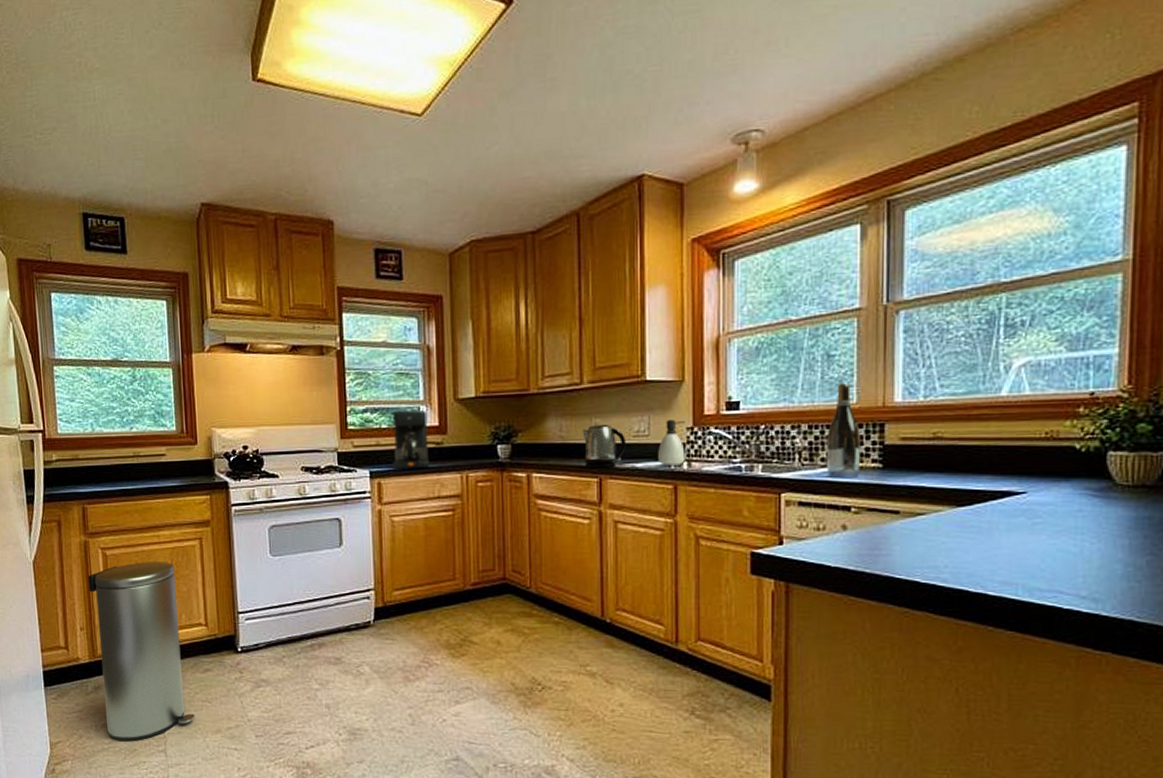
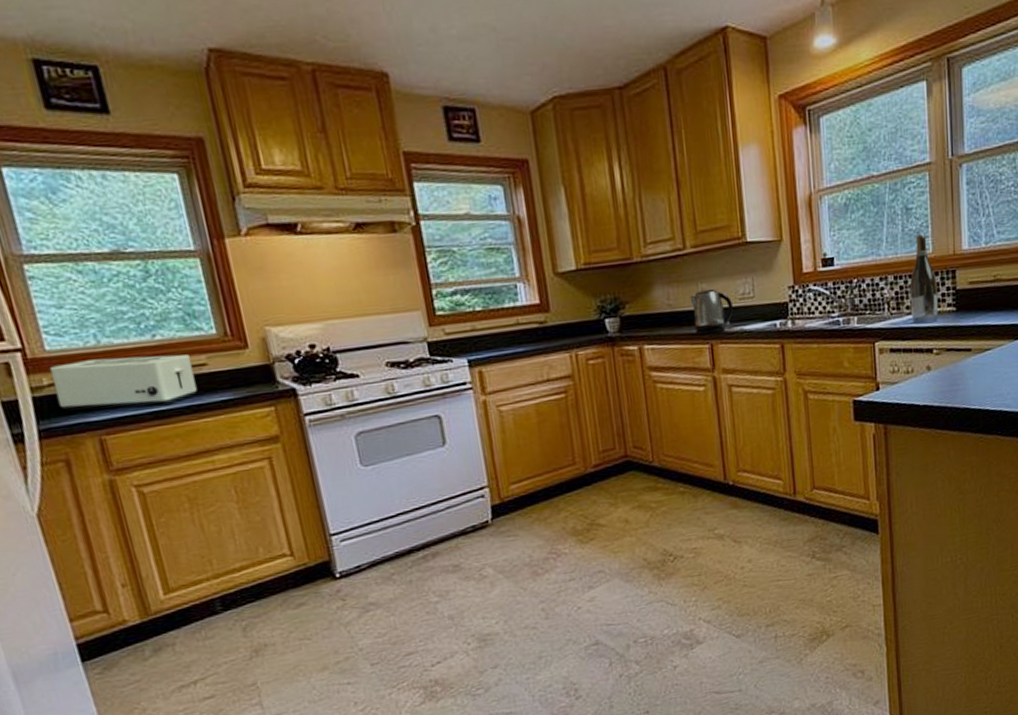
toaster: none [58,443,155,485] -> present [49,354,197,411]
pedal bin: present [88,562,195,742] -> none [122,490,293,705]
coffee maker: present [392,410,430,470] -> none [486,288,535,355]
soap dispenser: present [658,420,685,466] -> none [763,280,789,326]

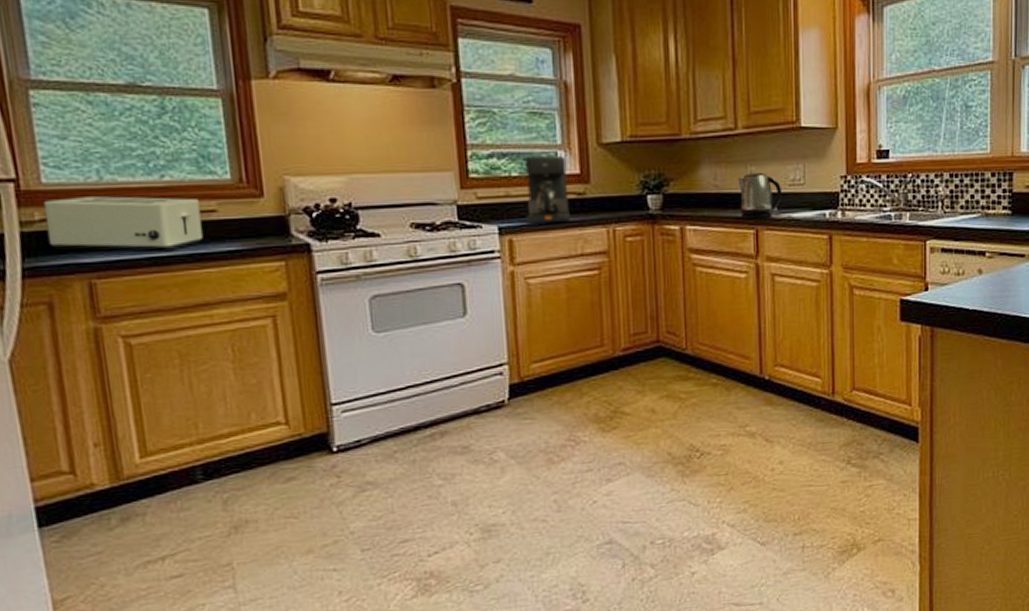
coffee maker: none [486,288,535,355] -> present [524,156,571,225]
wine bottle: present [909,234,938,324] -> none [965,133,993,226]

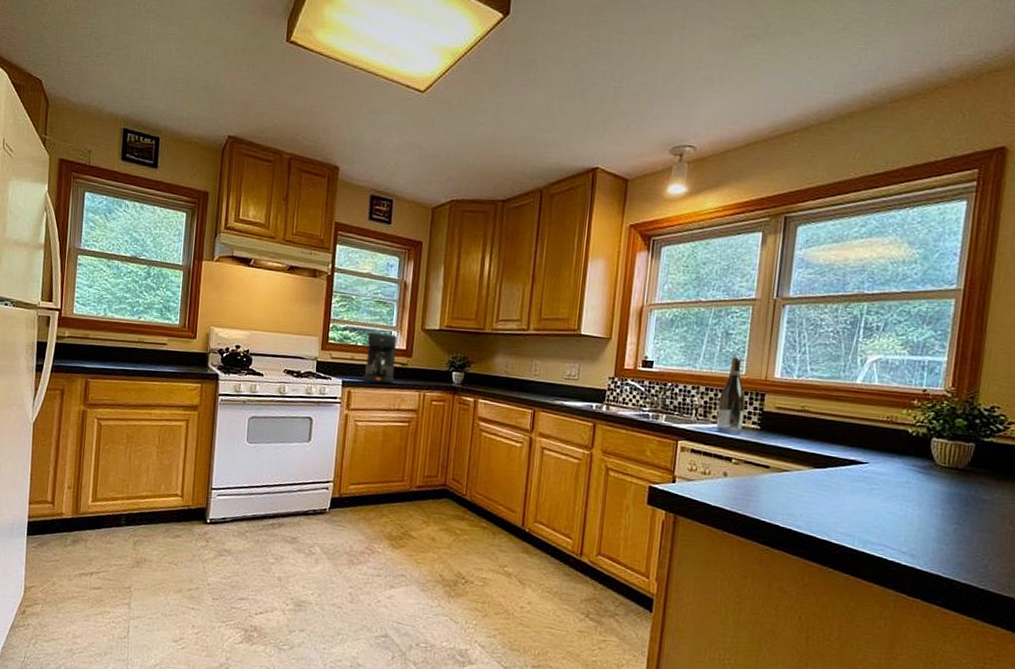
toaster: present [43,196,203,251] -> none [69,324,157,367]
kettle: present [738,172,782,220] -> none [522,365,559,403]
wine bottle: none [965,133,993,226] -> present [716,357,746,436]

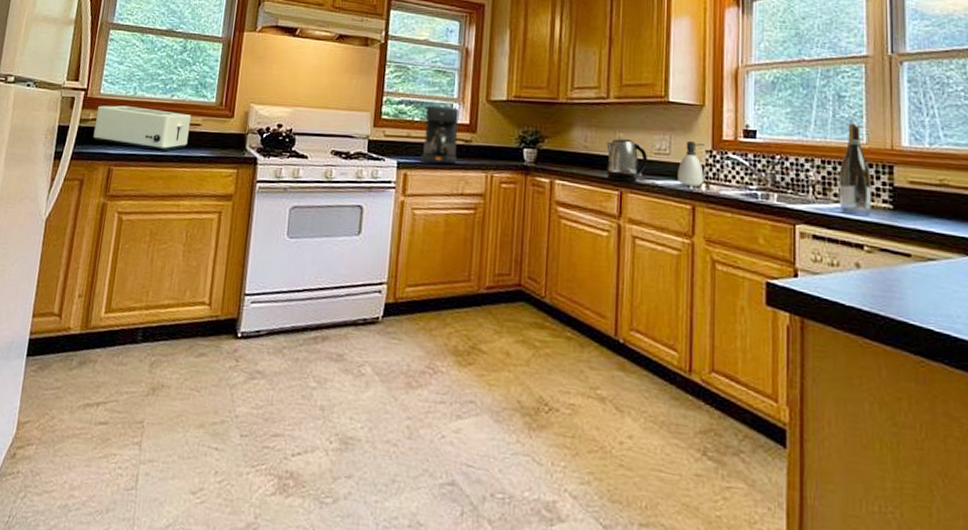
toaster: none [69,324,157,367] -> present [93,105,191,151]
kettle: none [522,365,559,403] -> present [606,138,647,183]
soap dispenser: none [583,369,608,407] -> present [678,141,704,187]

